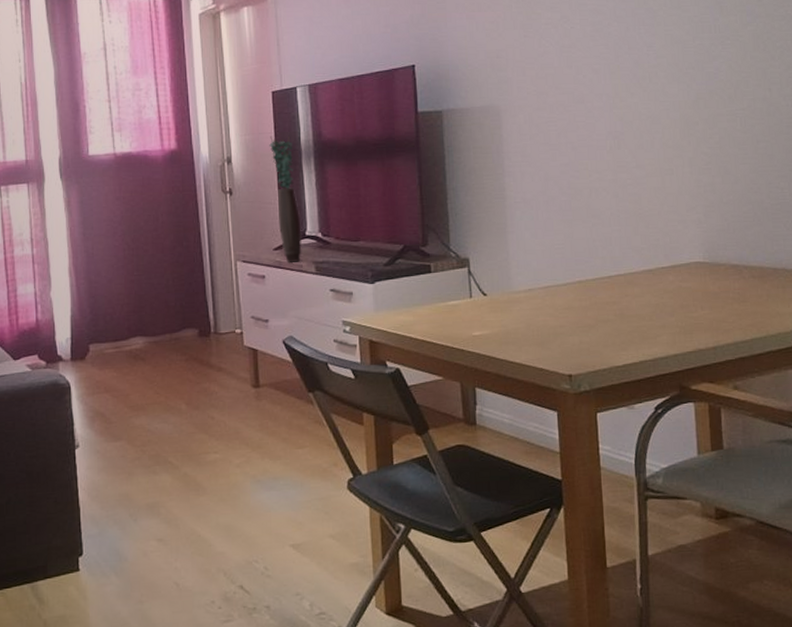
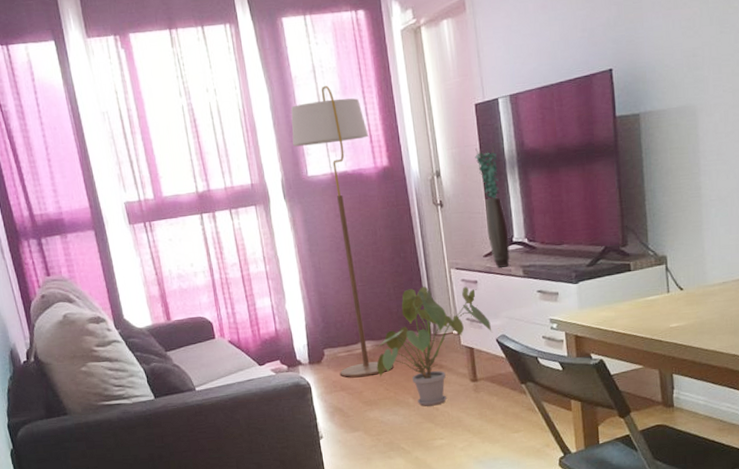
floor lamp: none [75,64,166,378] -> present [291,85,394,378]
house plant: none [147,279,279,414] -> present [375,286,492,407]

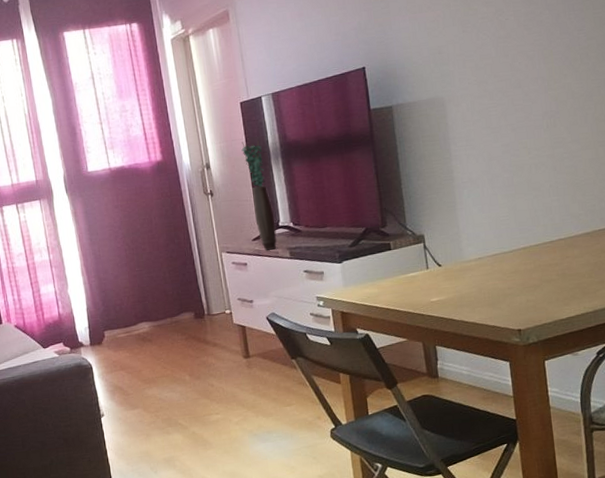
floor lamp: present [291,85,394,378] -> none [72,90,170,358]
house plant: present [375,286,492,407] -> none [152,268,263,383]

